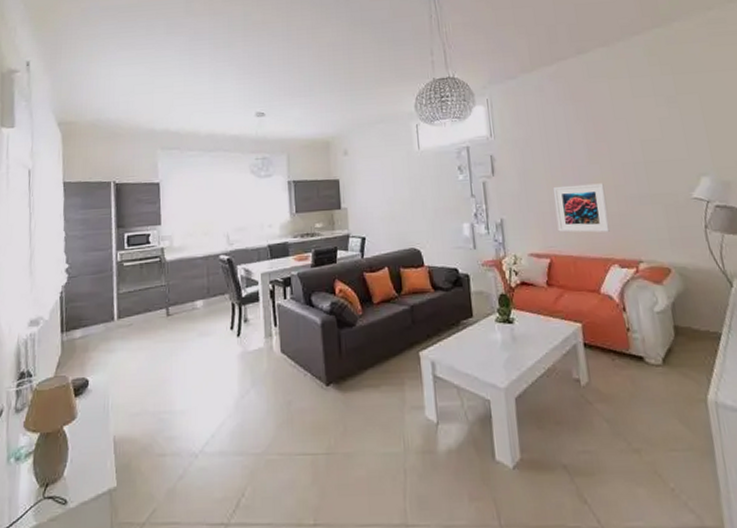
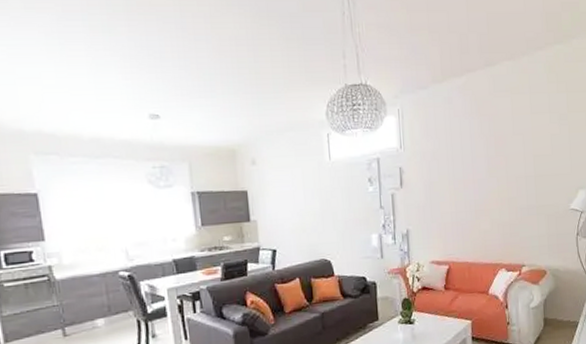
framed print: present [554,183,610,233] -> none [455,195,501,241]

